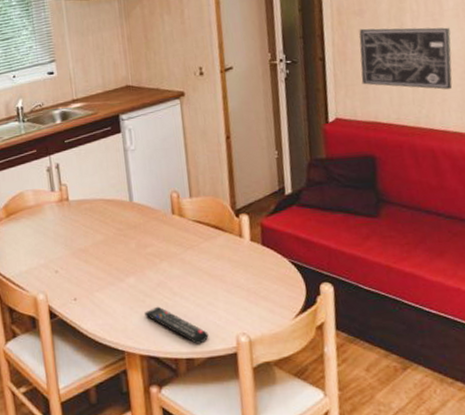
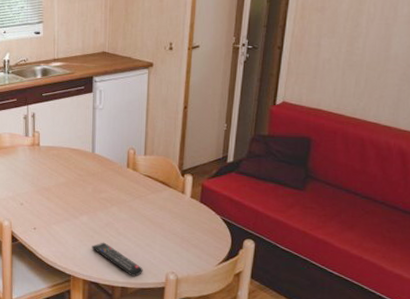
wall art: present [359,27,452,90] -> none [311,24,399,88]

